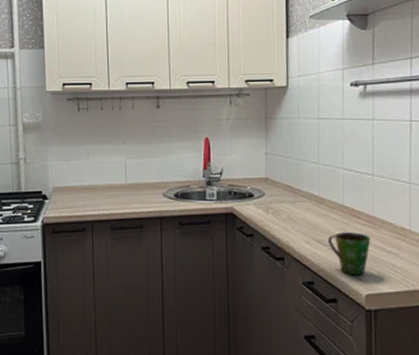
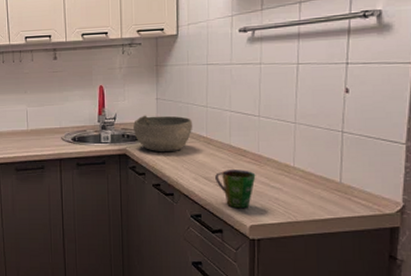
bowl: none [240,171,305,212] -> present [132,115,193,153]

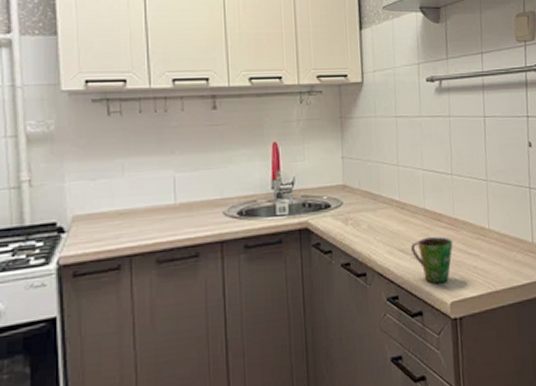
bowl: present [132,115,193,153] -> none [315,177,385,223]

